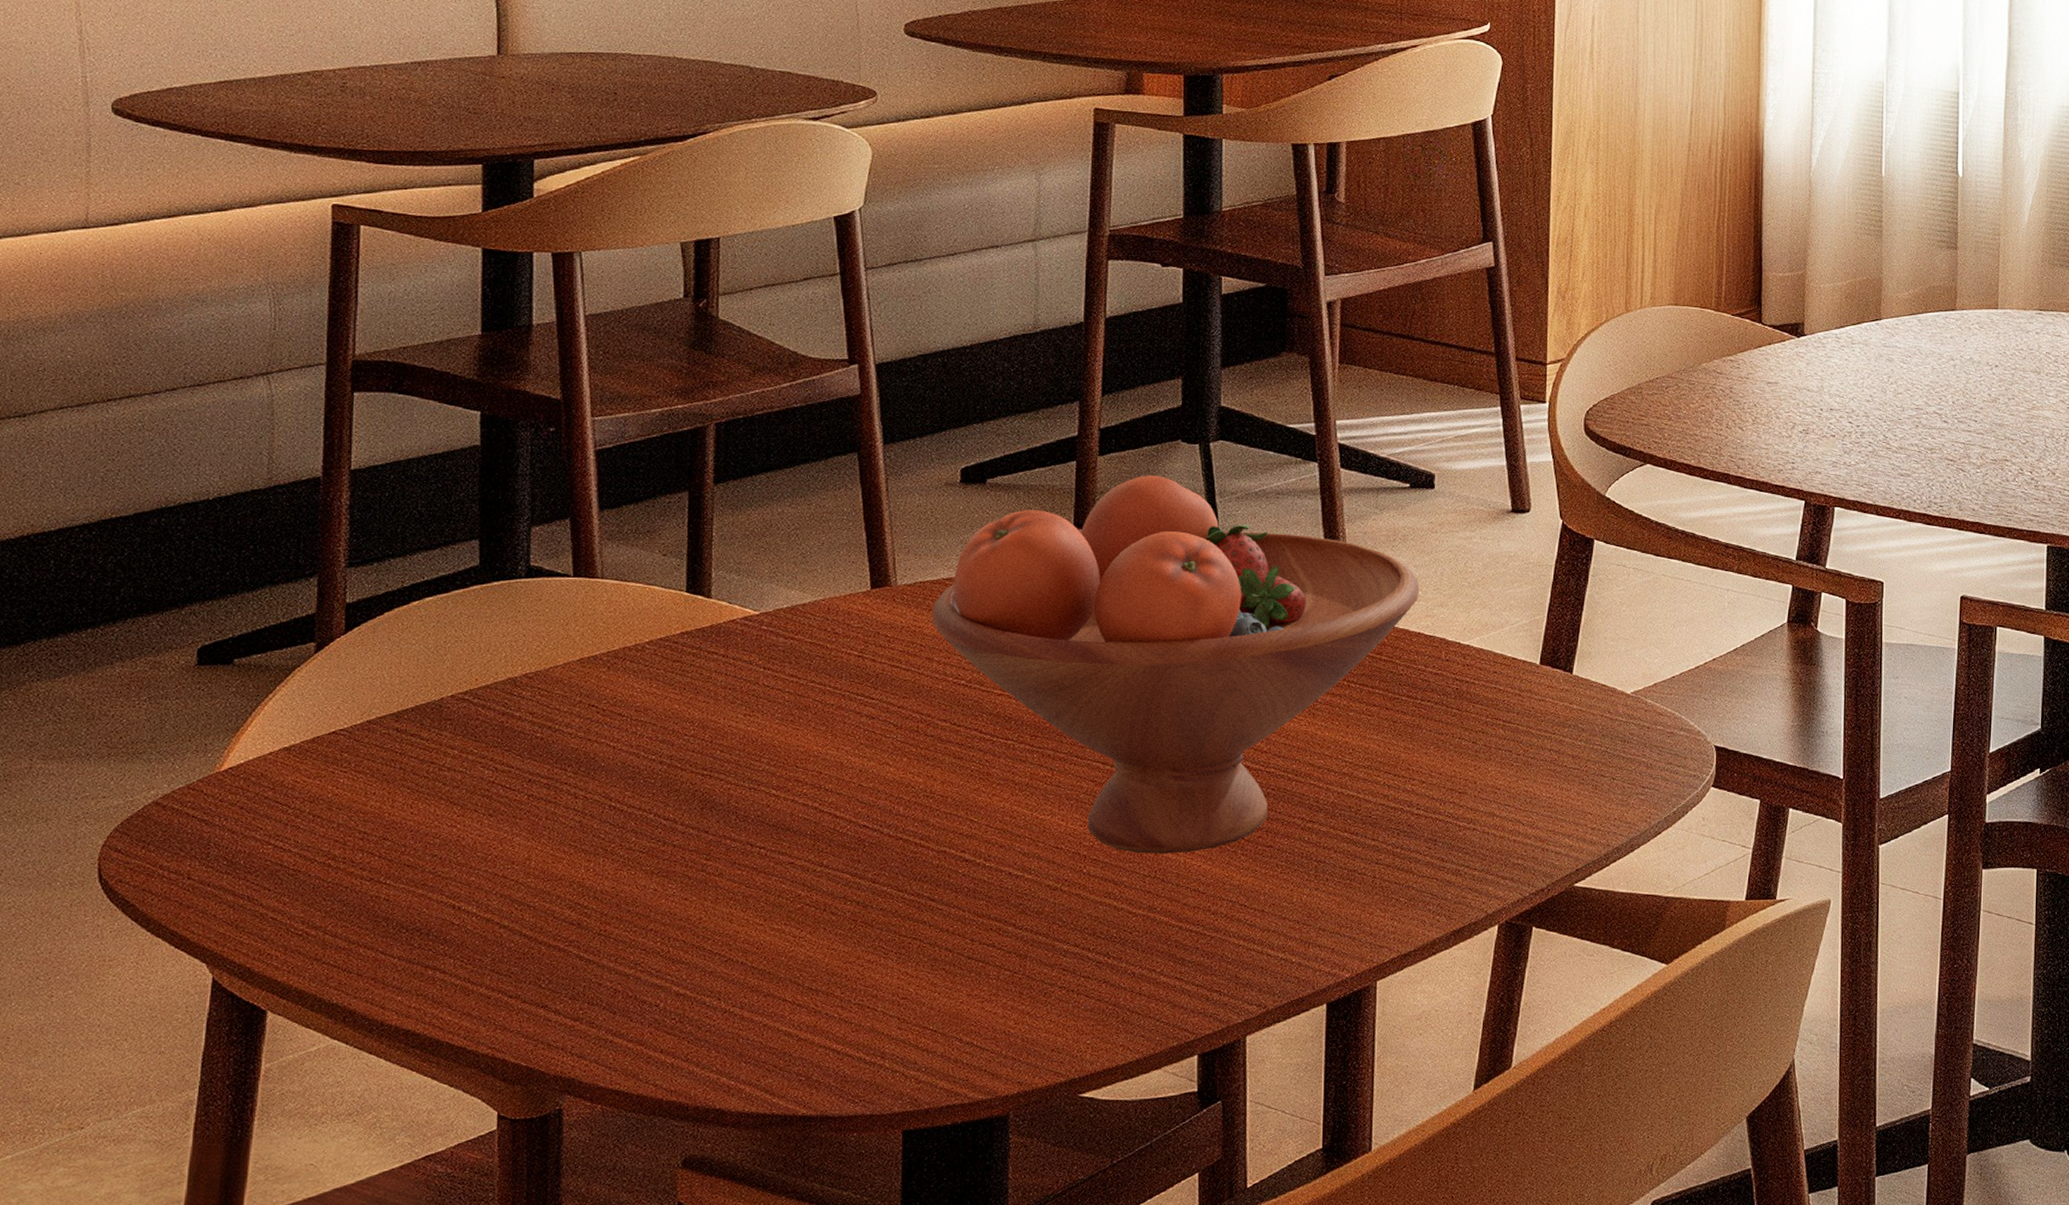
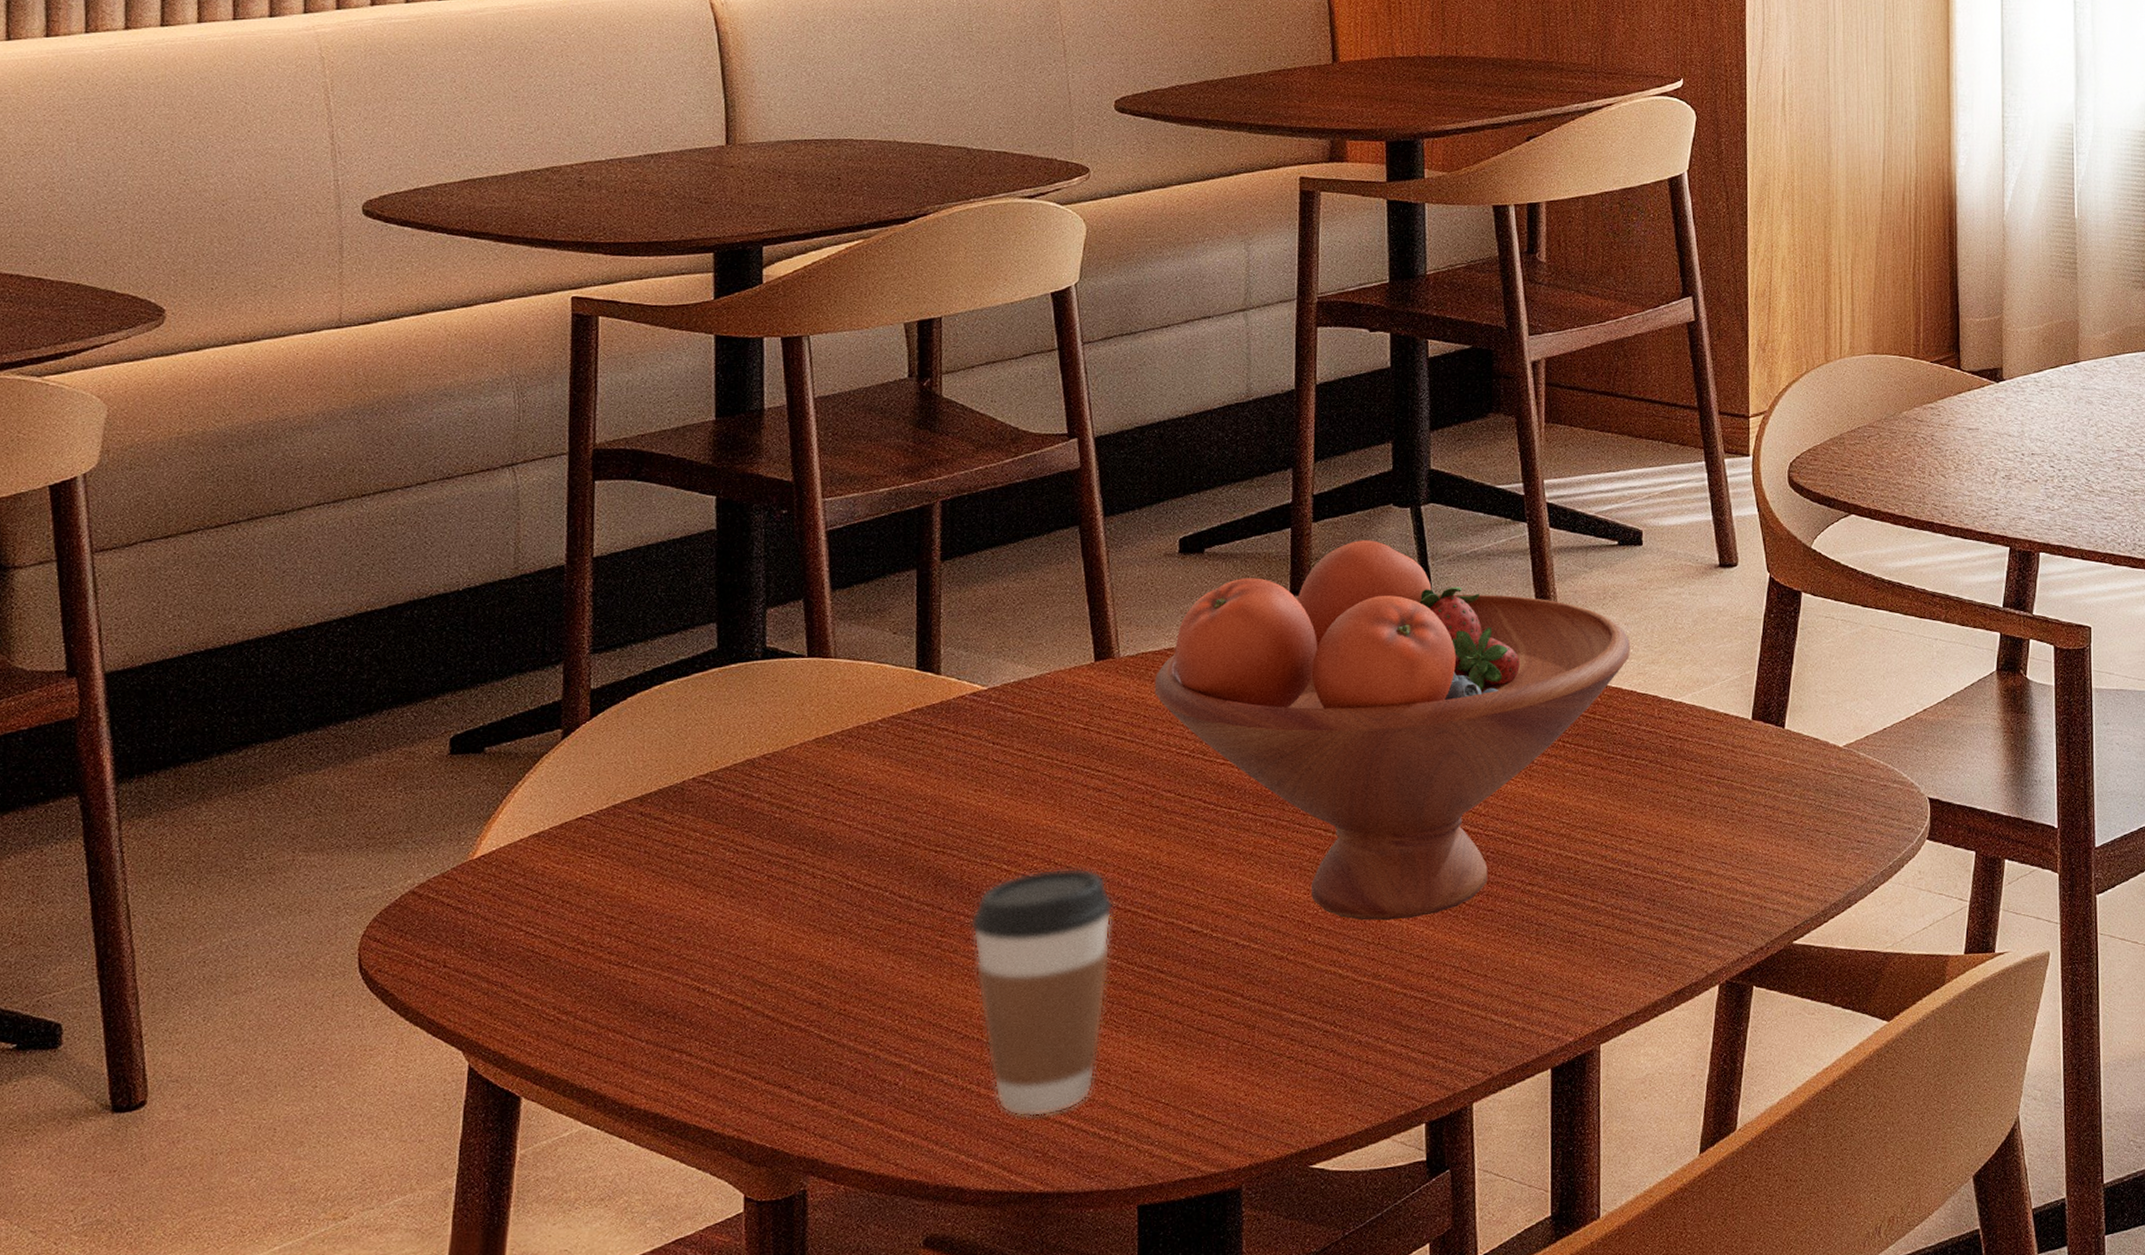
coffee cup: none [736,794,885,1041] -> present [970,867,1114,1117]

